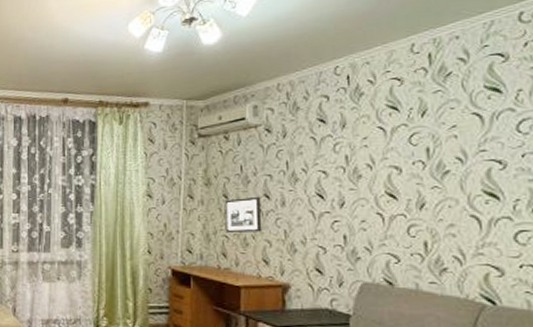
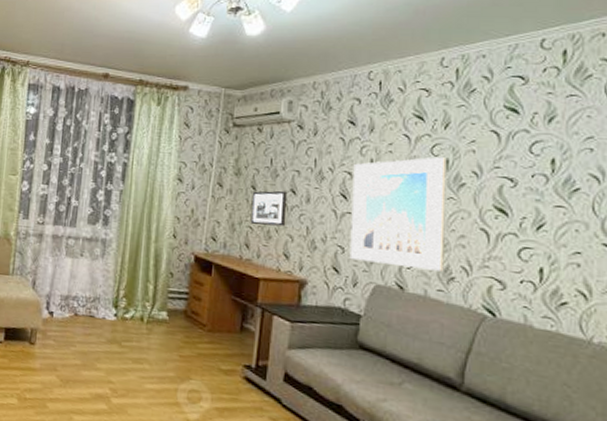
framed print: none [327,146,435,263] -> present [349,157,447,272]

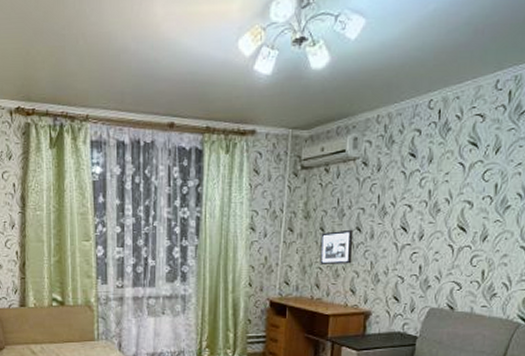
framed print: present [349,157,447,272] -> none [408,182,496,289]

